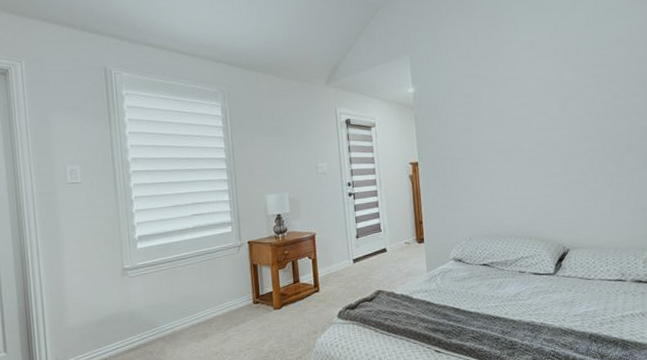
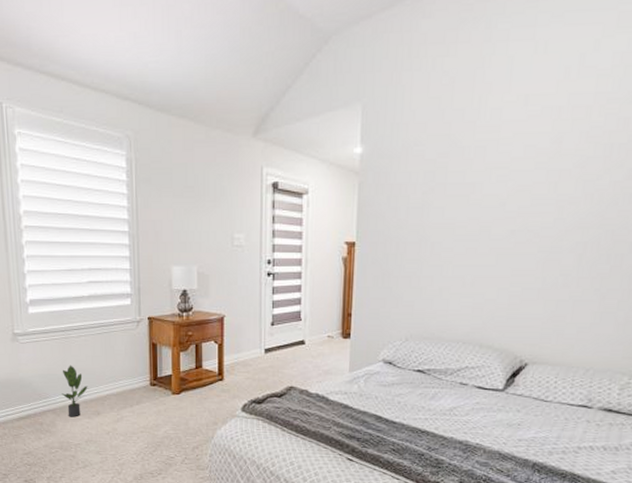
potted plant: none [171,292,195,343] -> present [62,365,88,417]

